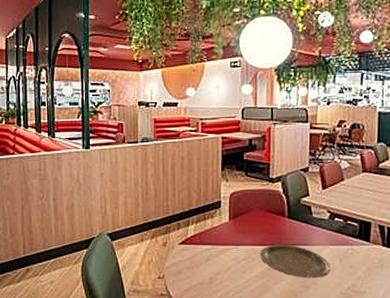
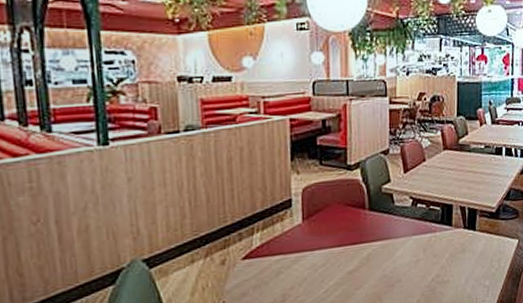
plate: present [260,244,331,279] -> none [339,240,415,277]

